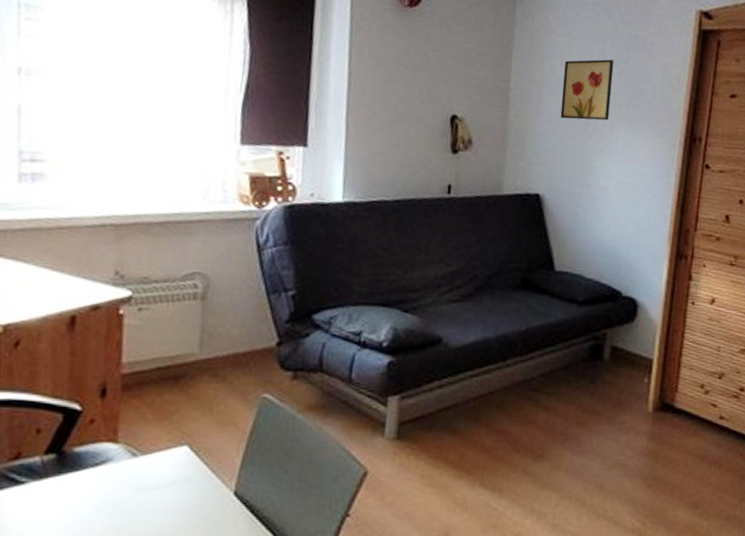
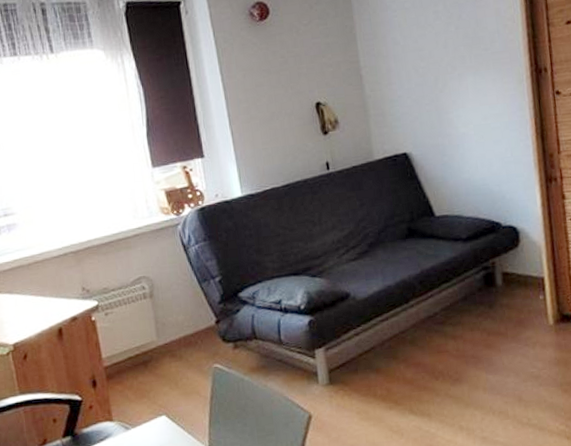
wall art: present [560,59,614,121] -> none [404,19,455,82]

